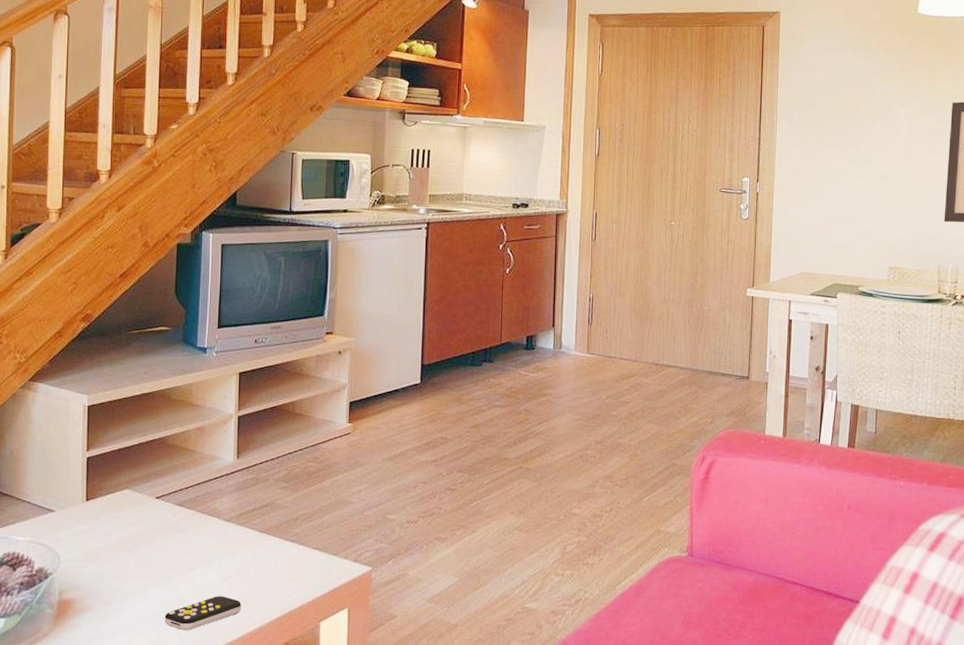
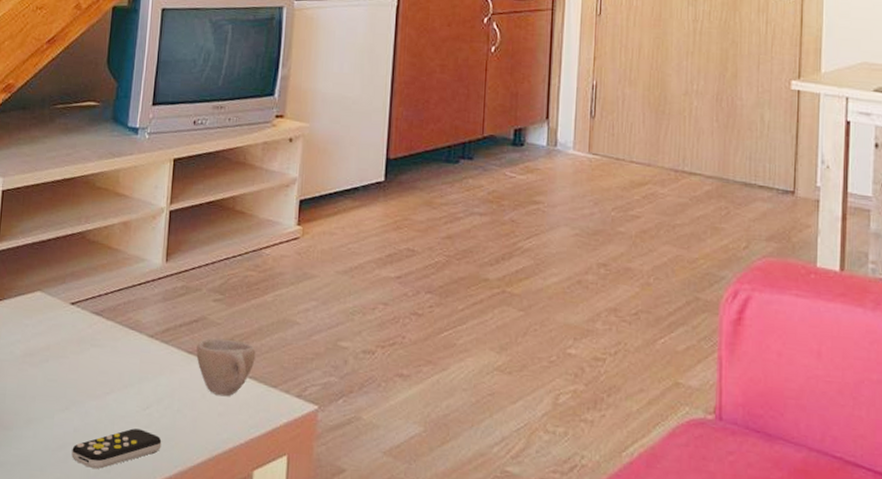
cup: none [267,518,318,565] -> present [196,338,256,397]

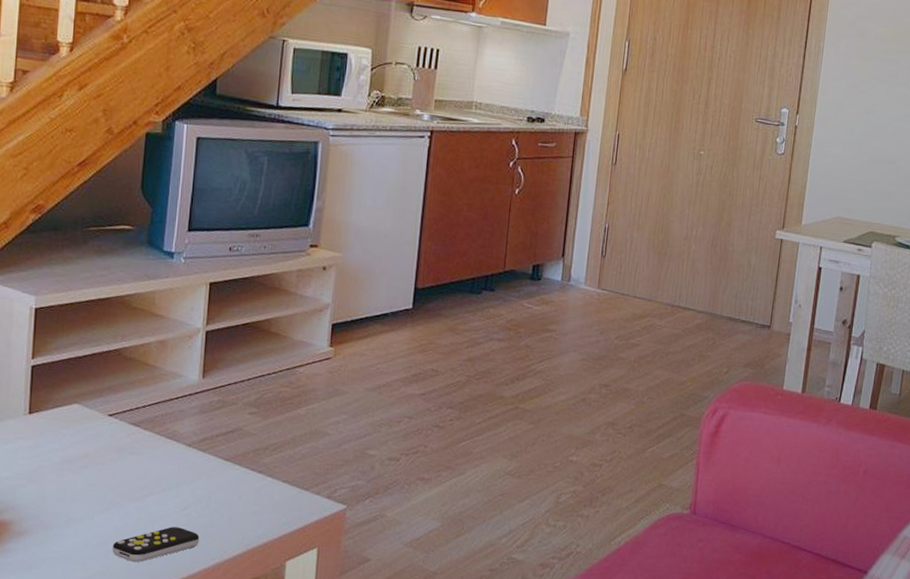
cup: present [196,338,256,397] -> none [232,447,289,498]

